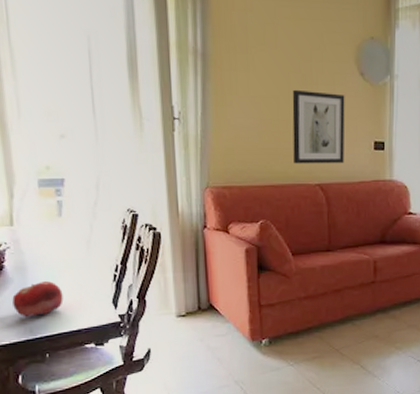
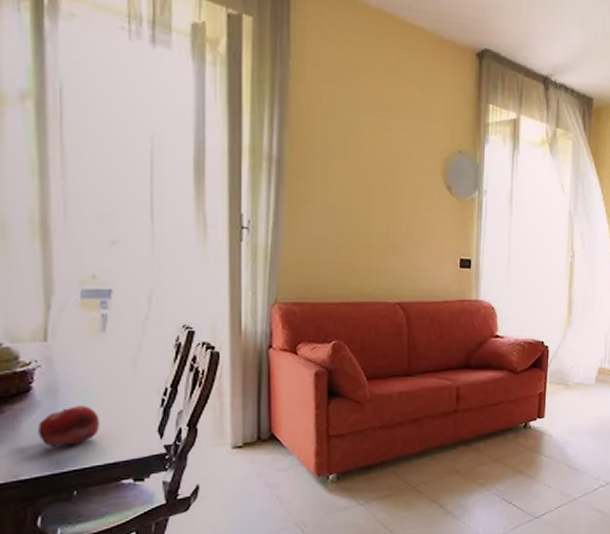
wall art: present [292,89,345,164] -> none [372,201,430,282]

